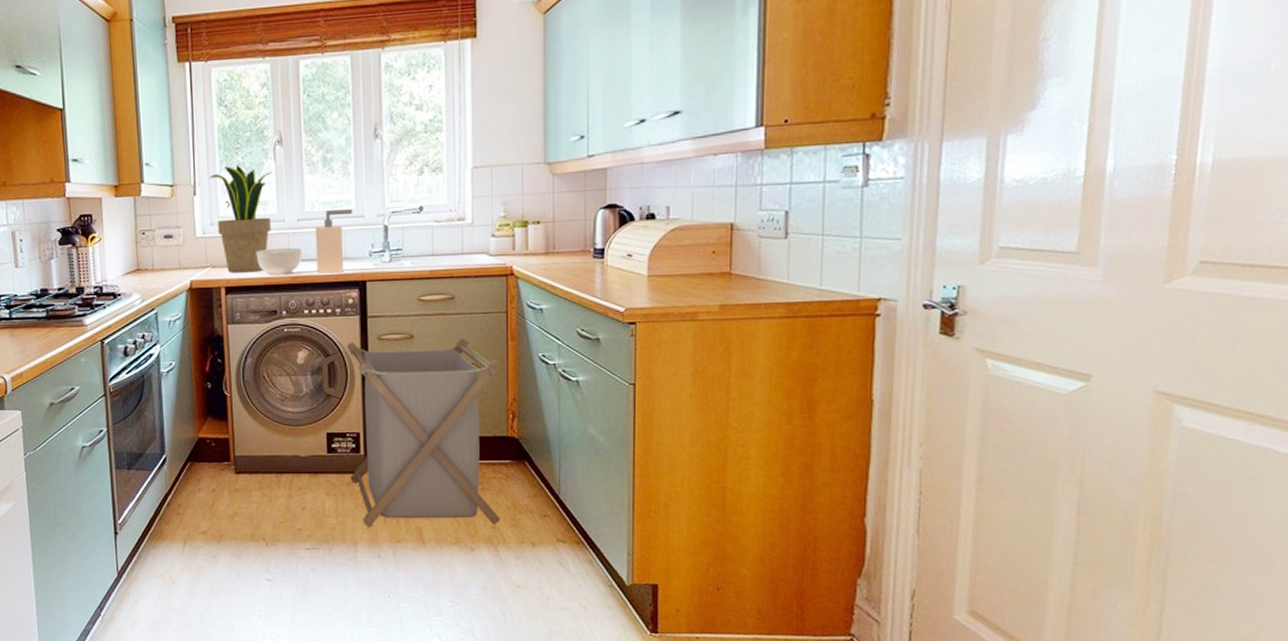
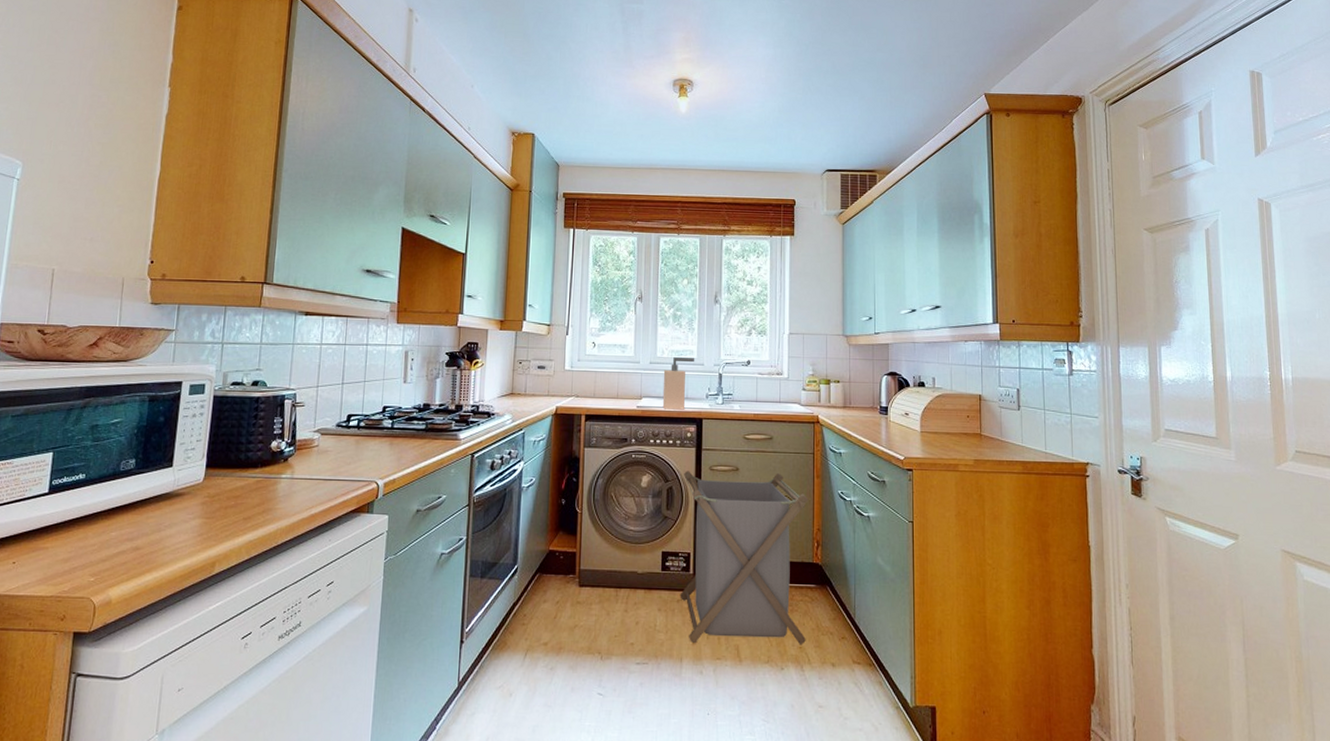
potted plant: present [209,165,273,273] -> none [580,313,633,404]
bowl: present [256,248,302,276] -> none [613,385,652,409]

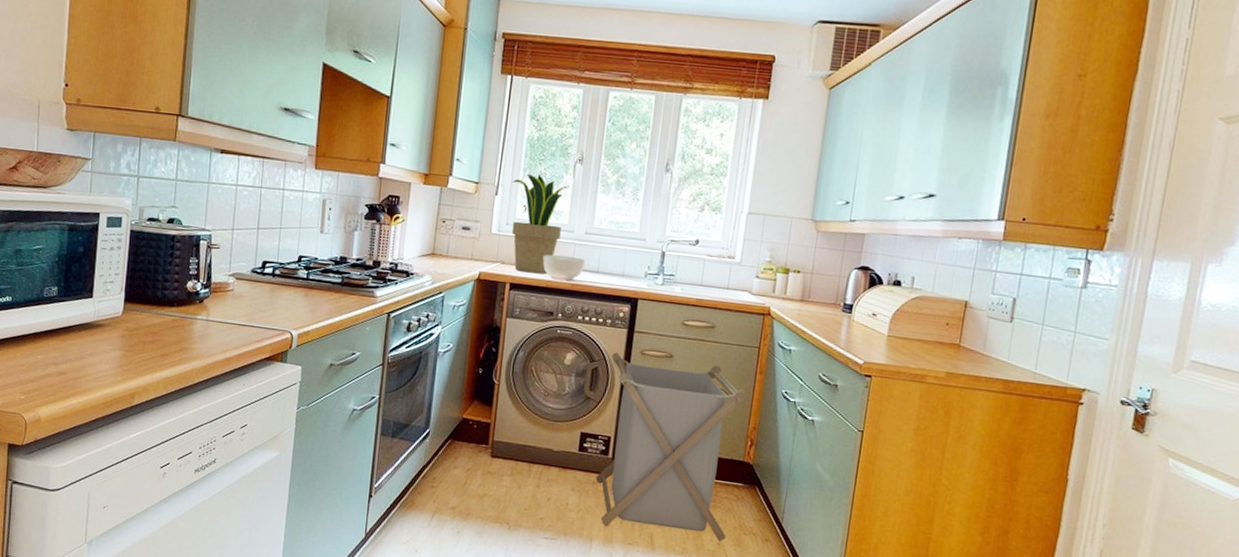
potted plant: none [580,313,633,404] -> present [511,173,570,275]
bowl: none [613,385,652,409] -> present [542,254,585,282]
soap dispenser: present [662,357,694,410] -> none [595,229,636,288]

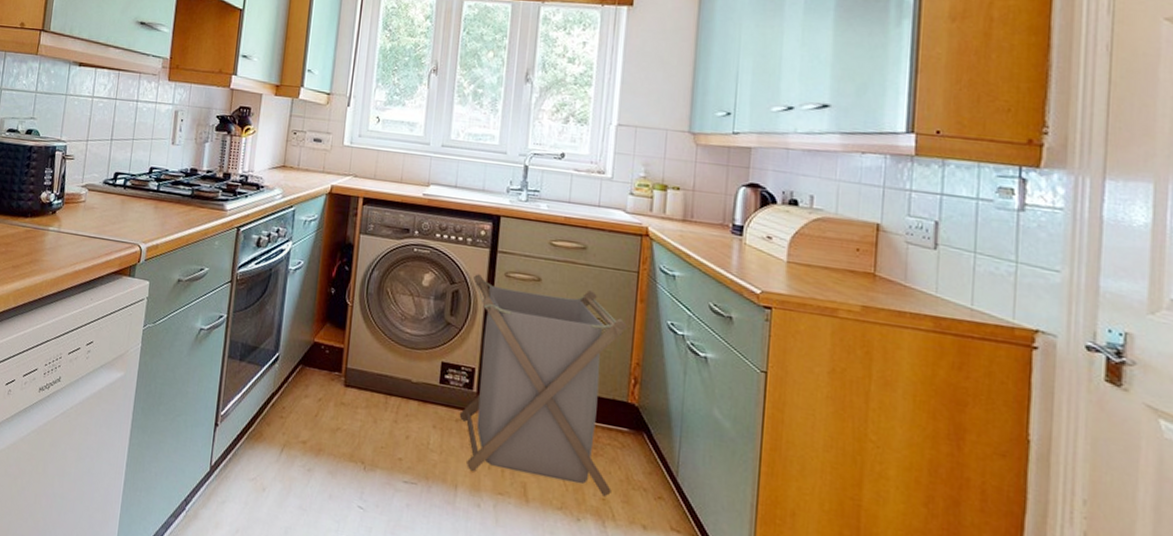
potted plant: present [511,173,570,275] -> none [364,84,425,189]
bowl: present [542,254,585,282] -> none [397,167,442,197]

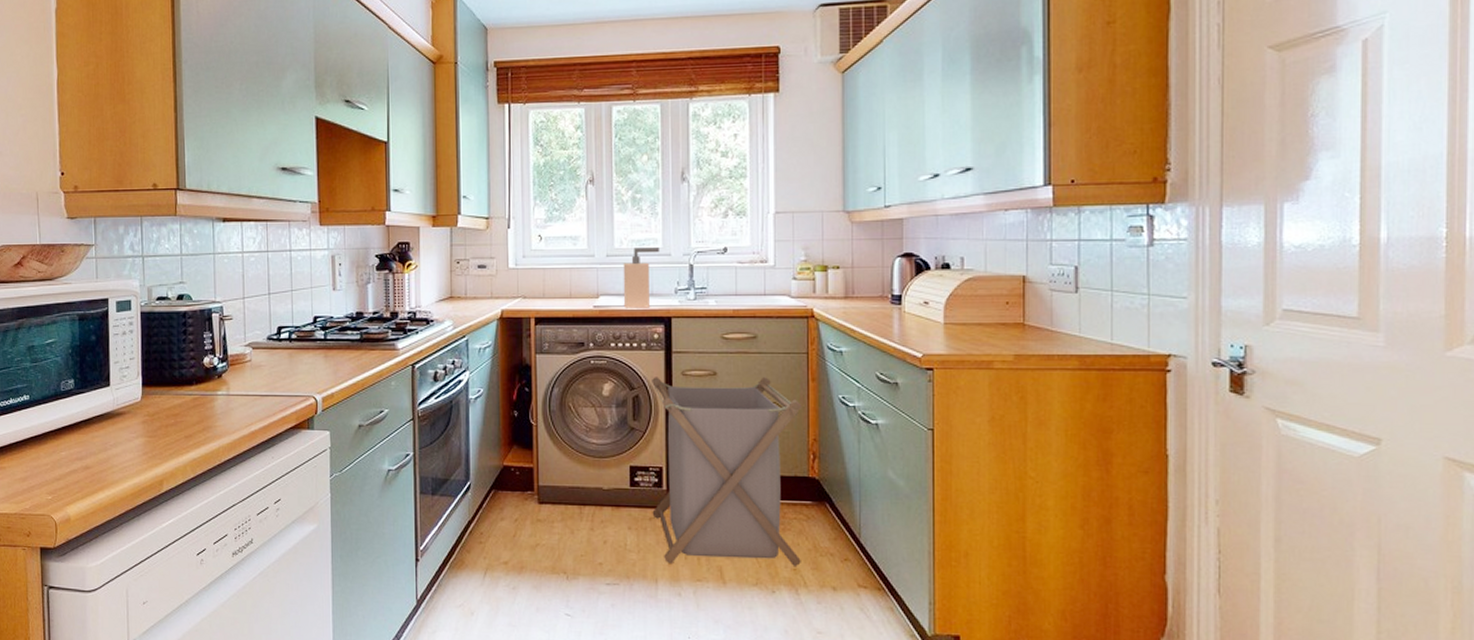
soap dispenser: none [453,142,495,204] -> present [623,248,659,308]

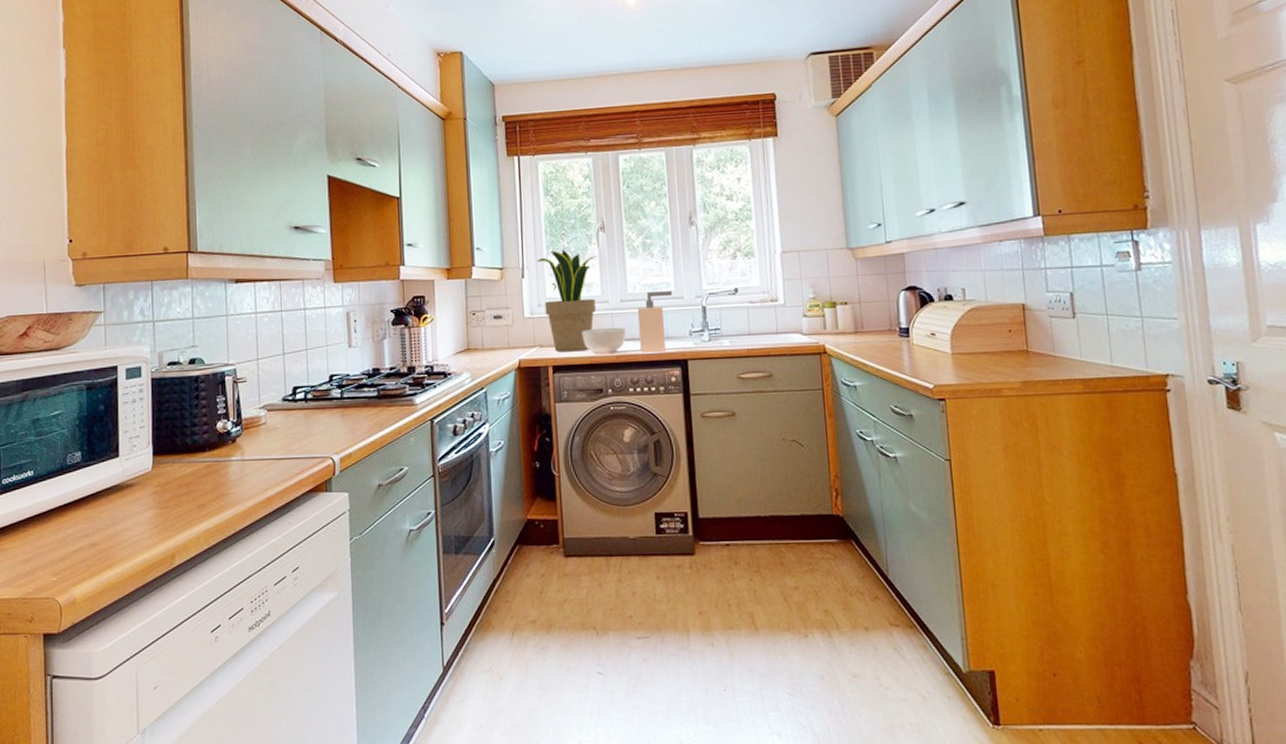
potted plant: none [523,201,584,304] -> present [536,249,596,352]
bowl: none [565,283,610,308] -> present [581,328,626,355]
laundry basket: present [652,377,802,566] -> none [672,415,832,612]

